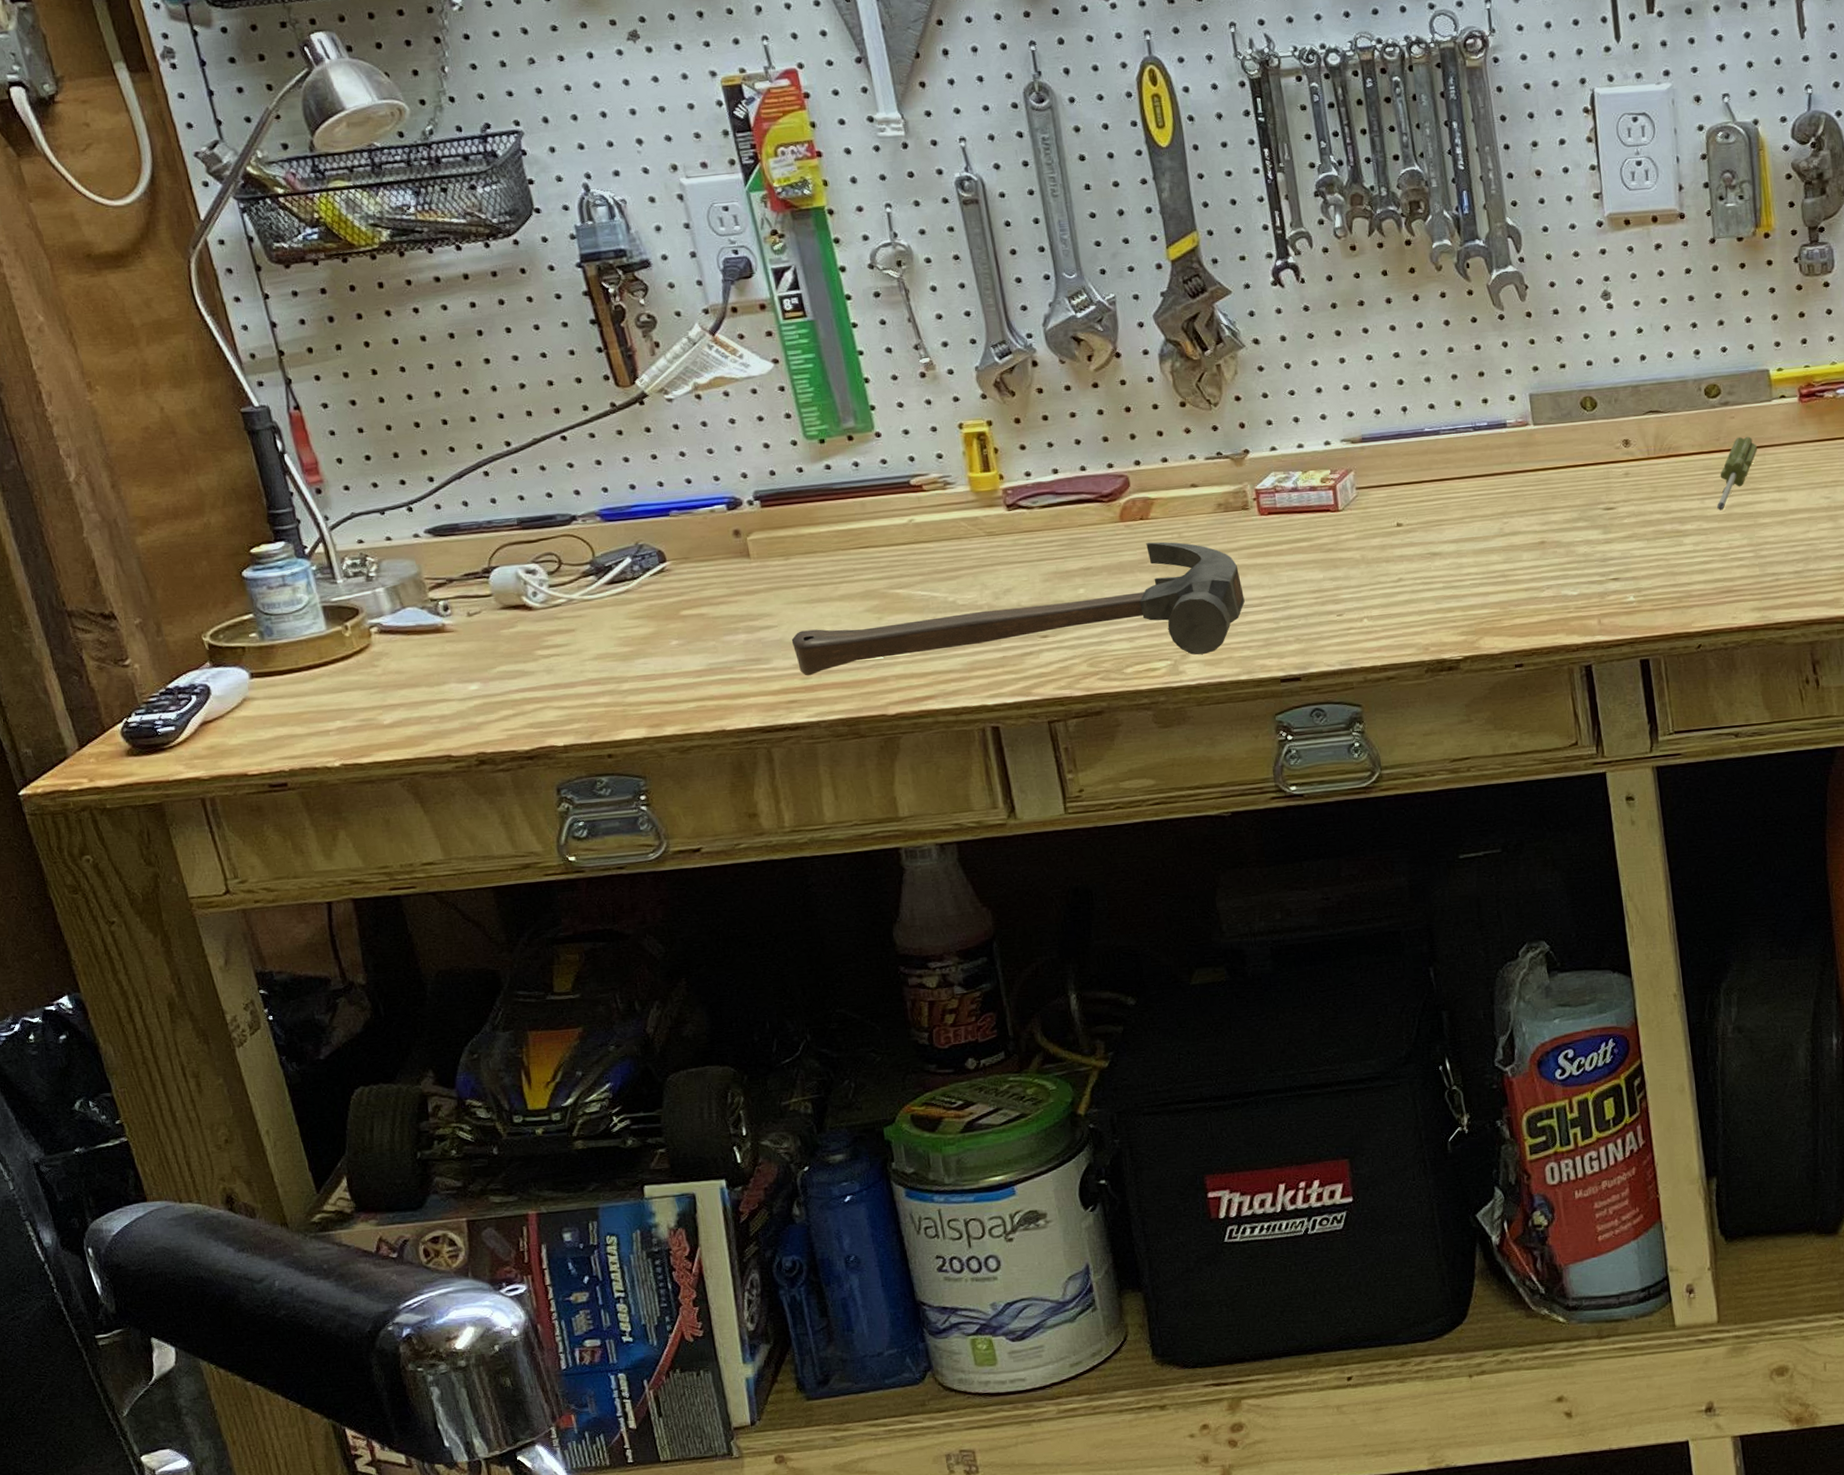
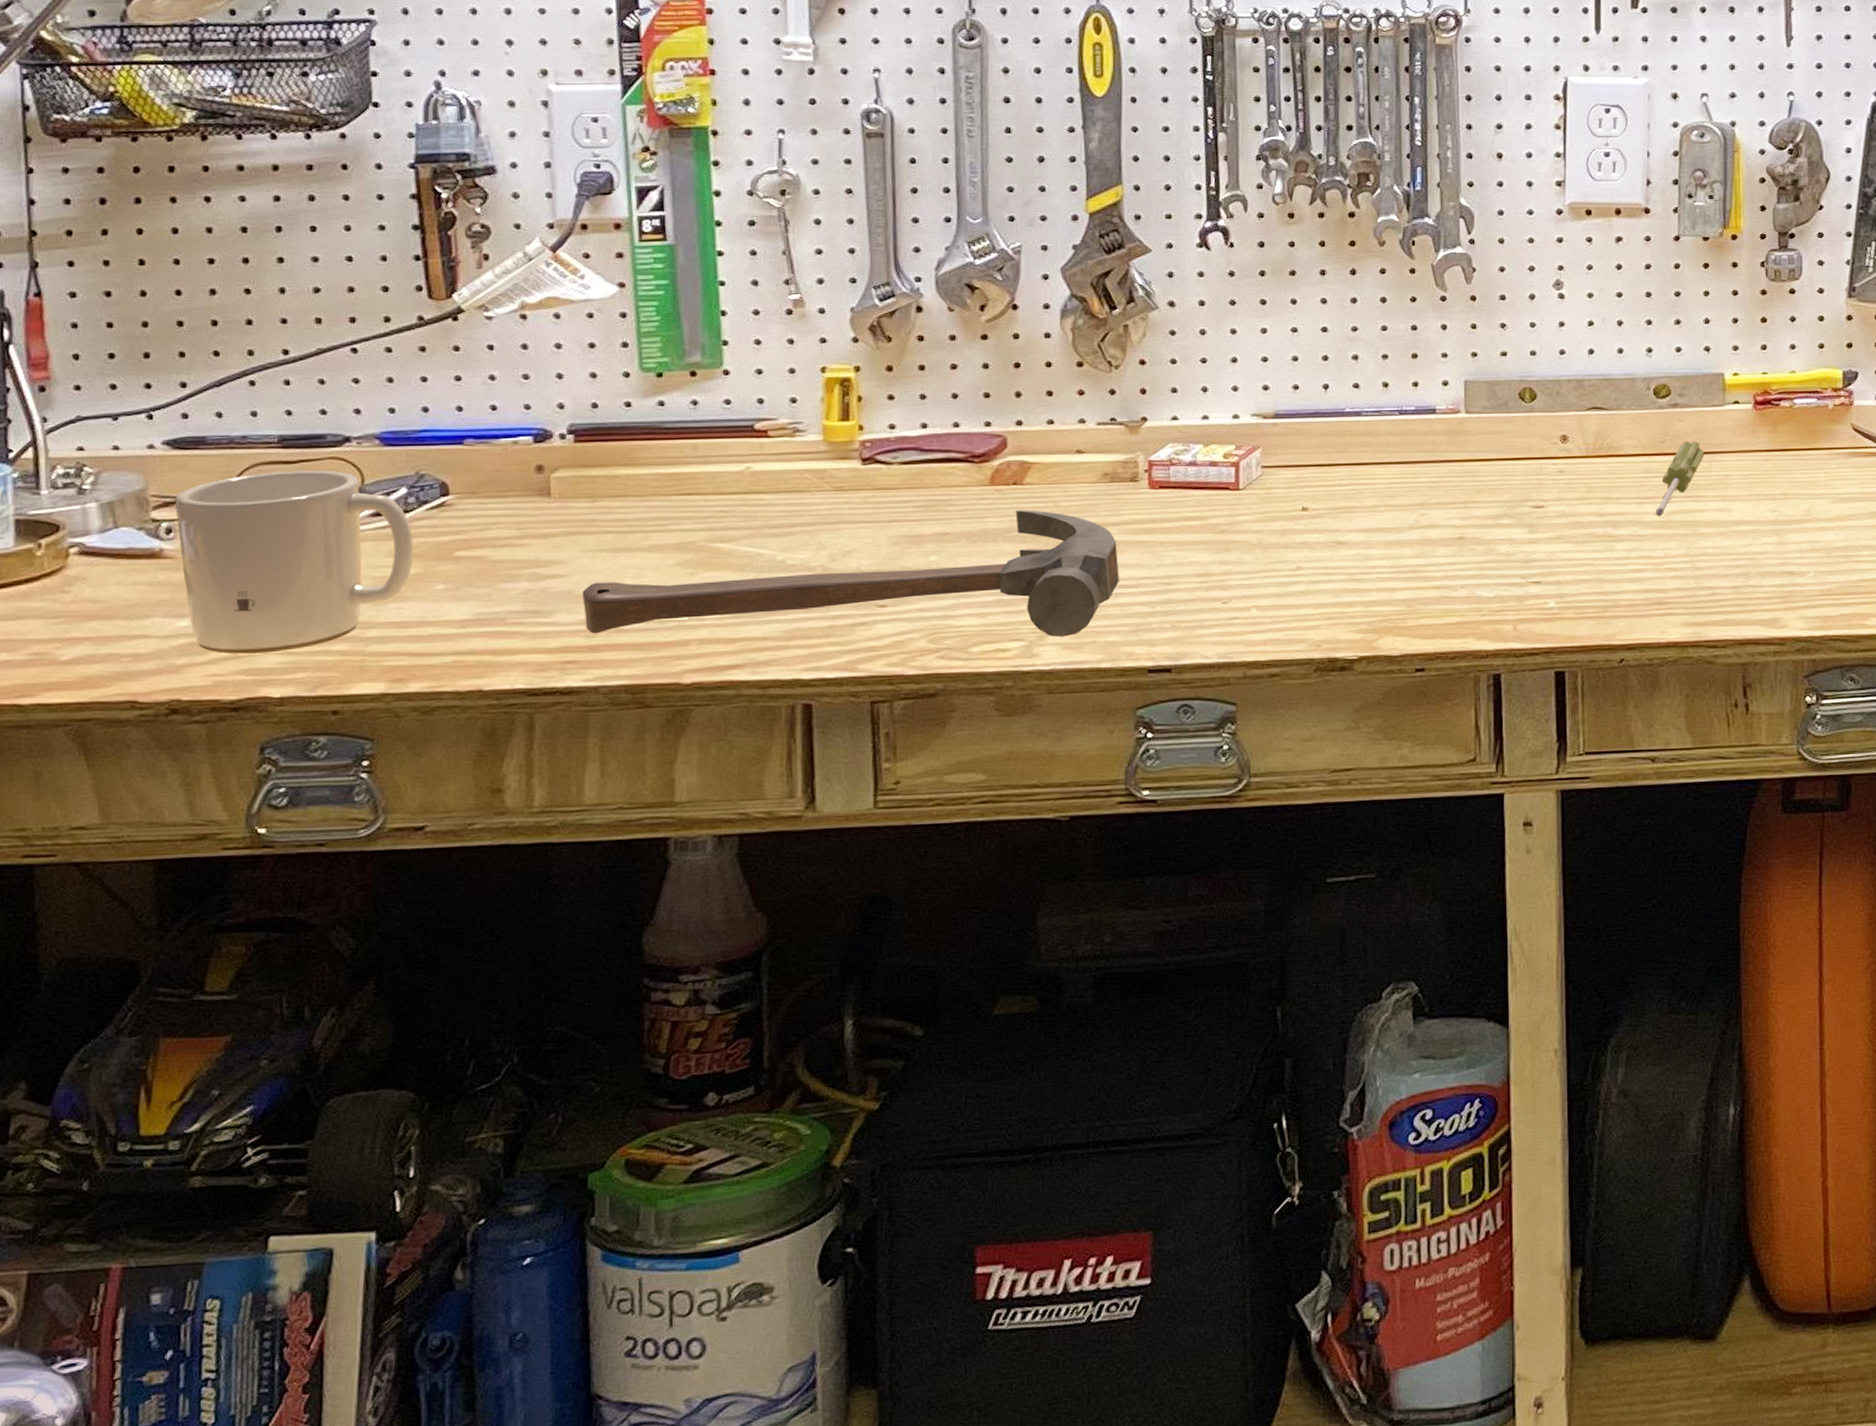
mug: none [445,546,649,711] -> present [175,470,414,654]

